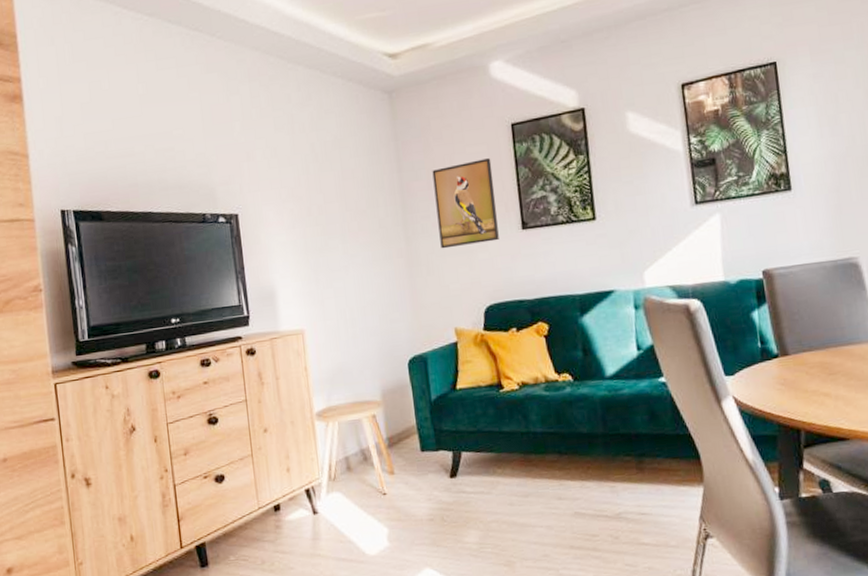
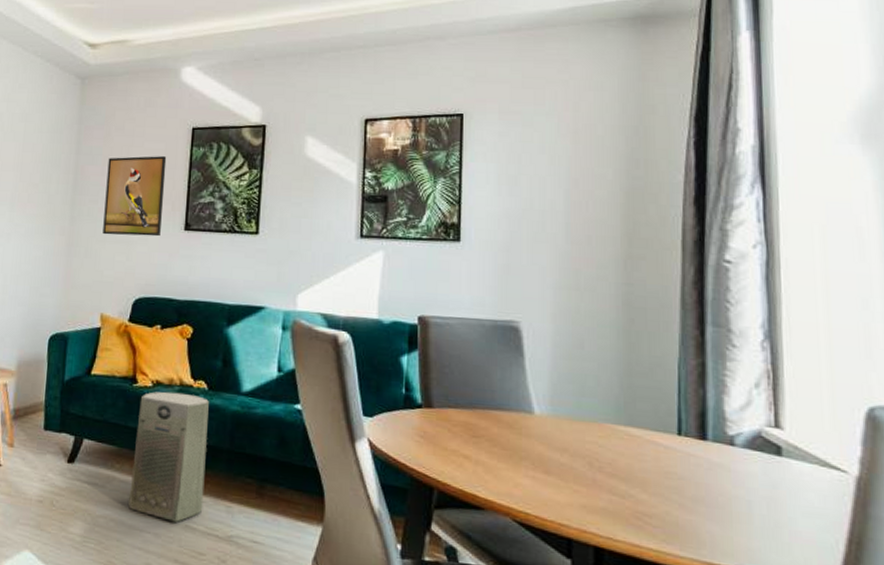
air purifier: none [509,388,589,512] -> present [128,391,209,522]

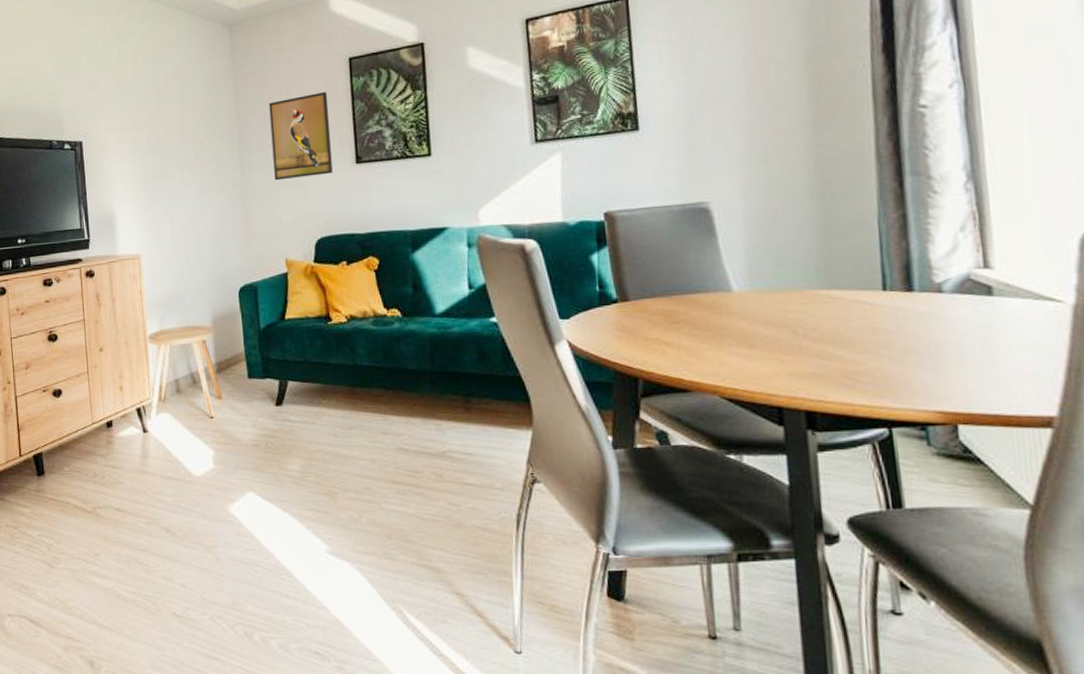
air purifier: present [128,391,209,522] -> none [337,323,413,446]

